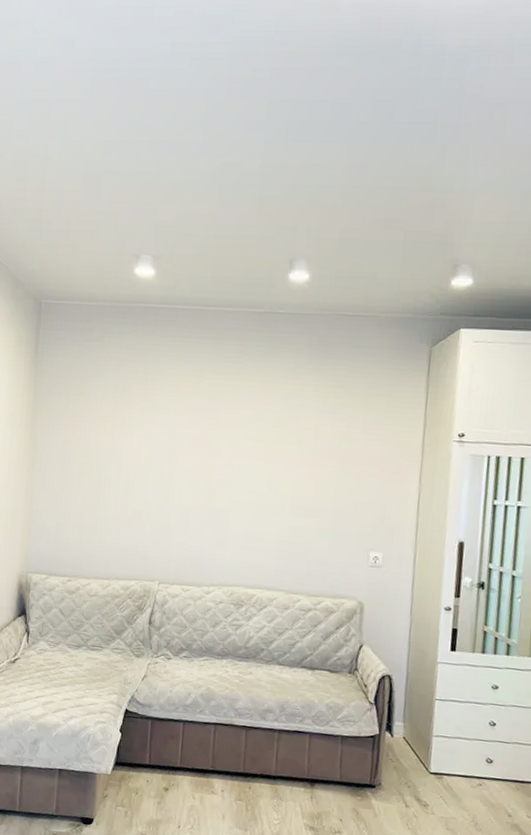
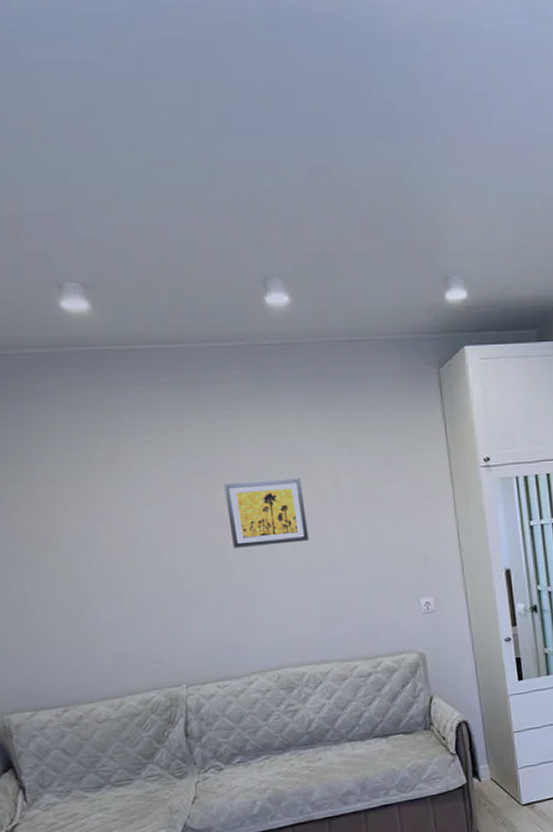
wall art: none [219,424,286,482] -> present [224,478,309,548]

